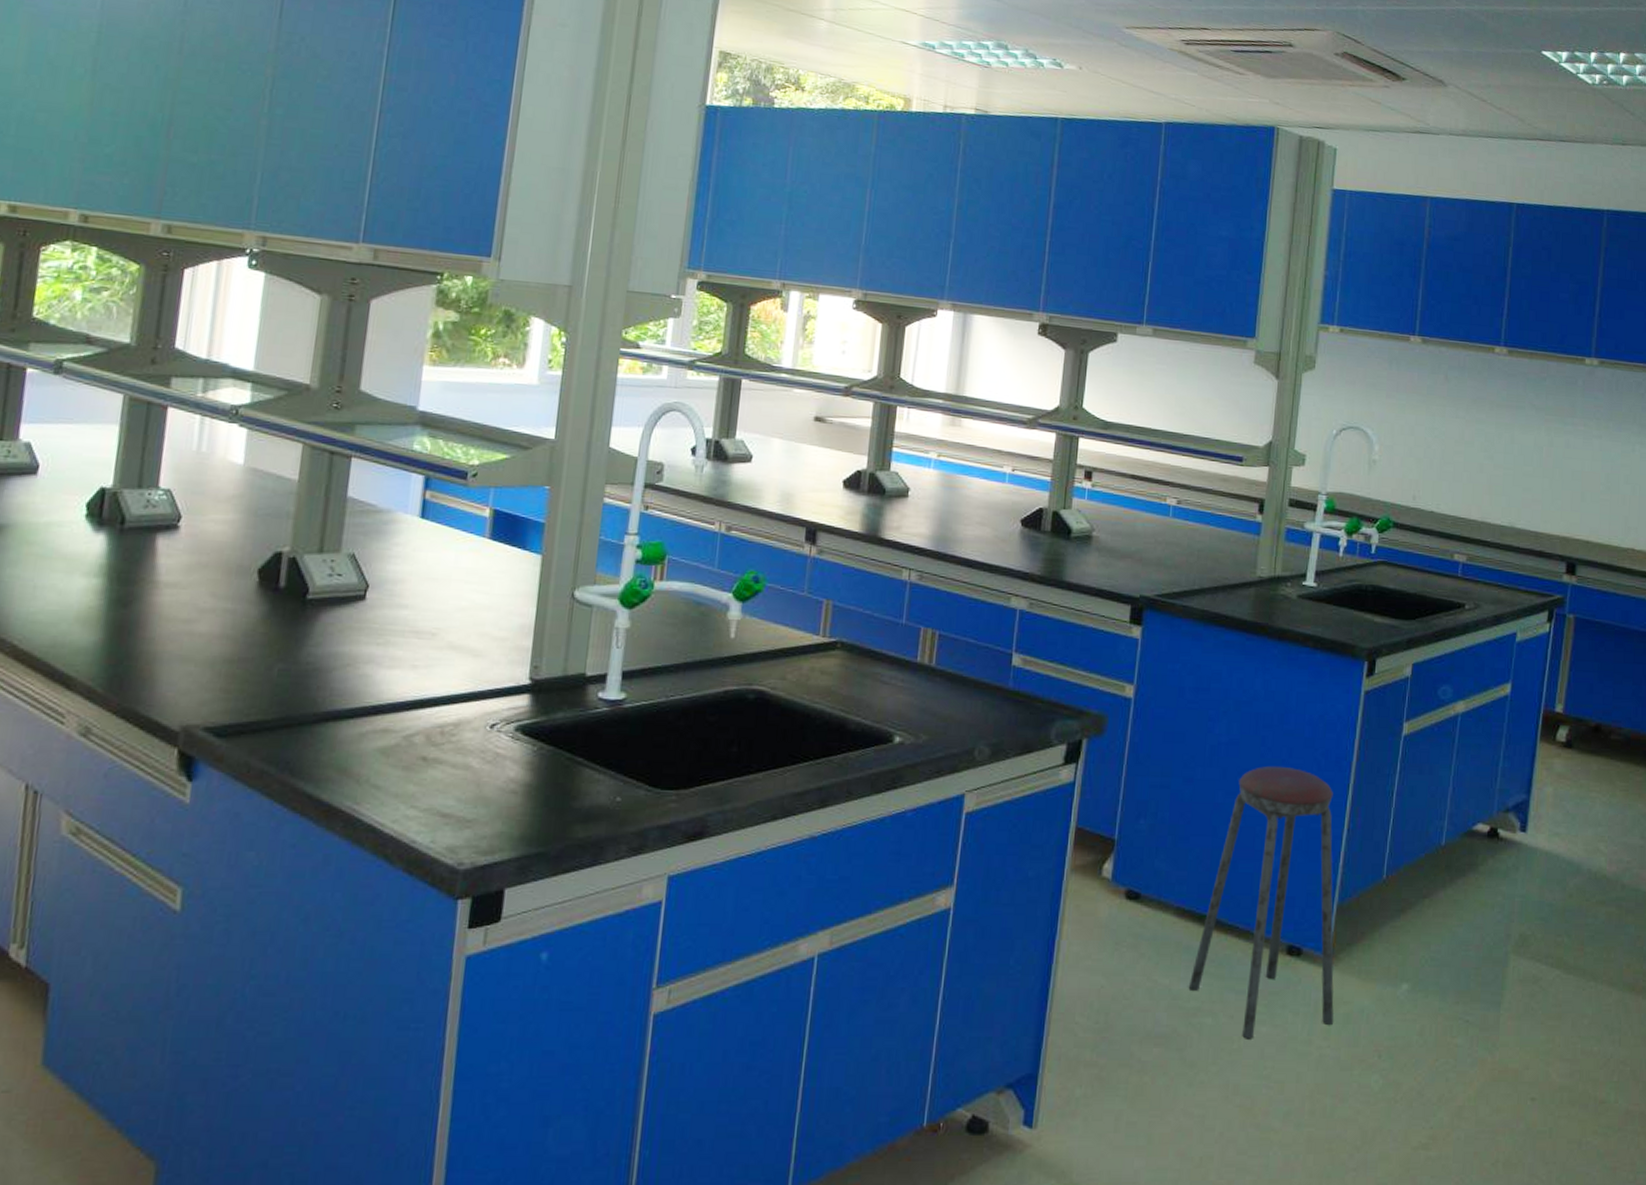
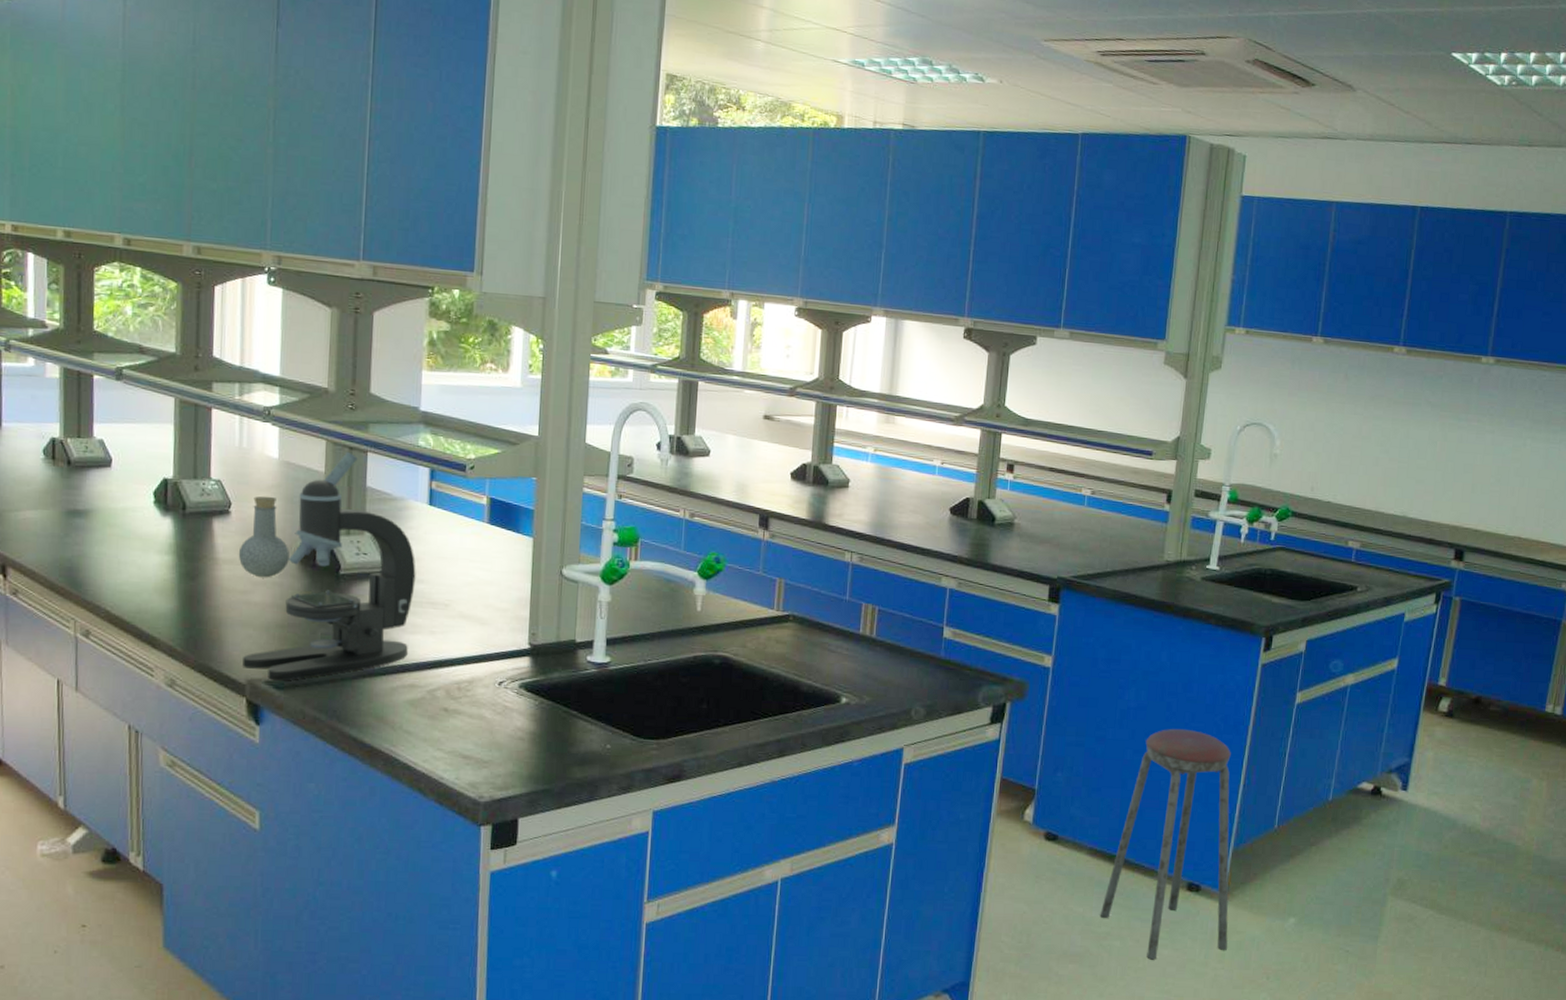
microscope: none [177,456,400,727] -> present [243,451,416,681]
flask: none [184,507,248,604] -> present [238,496,289,578]

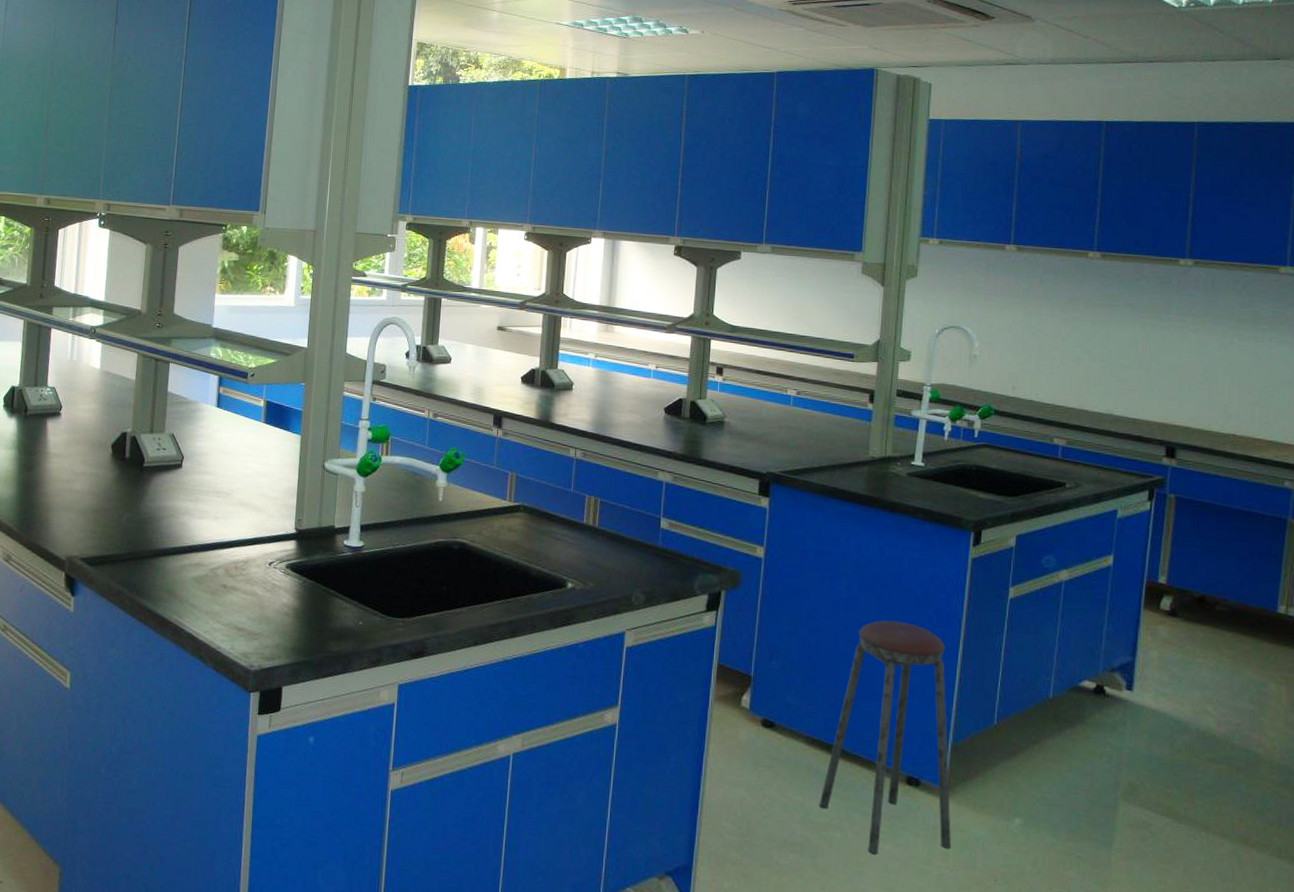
flask: present [238,496,289,578] -> none [65,400,105,470]
microscope: present [243,451,416,681] -> none [64,362,205,558]

